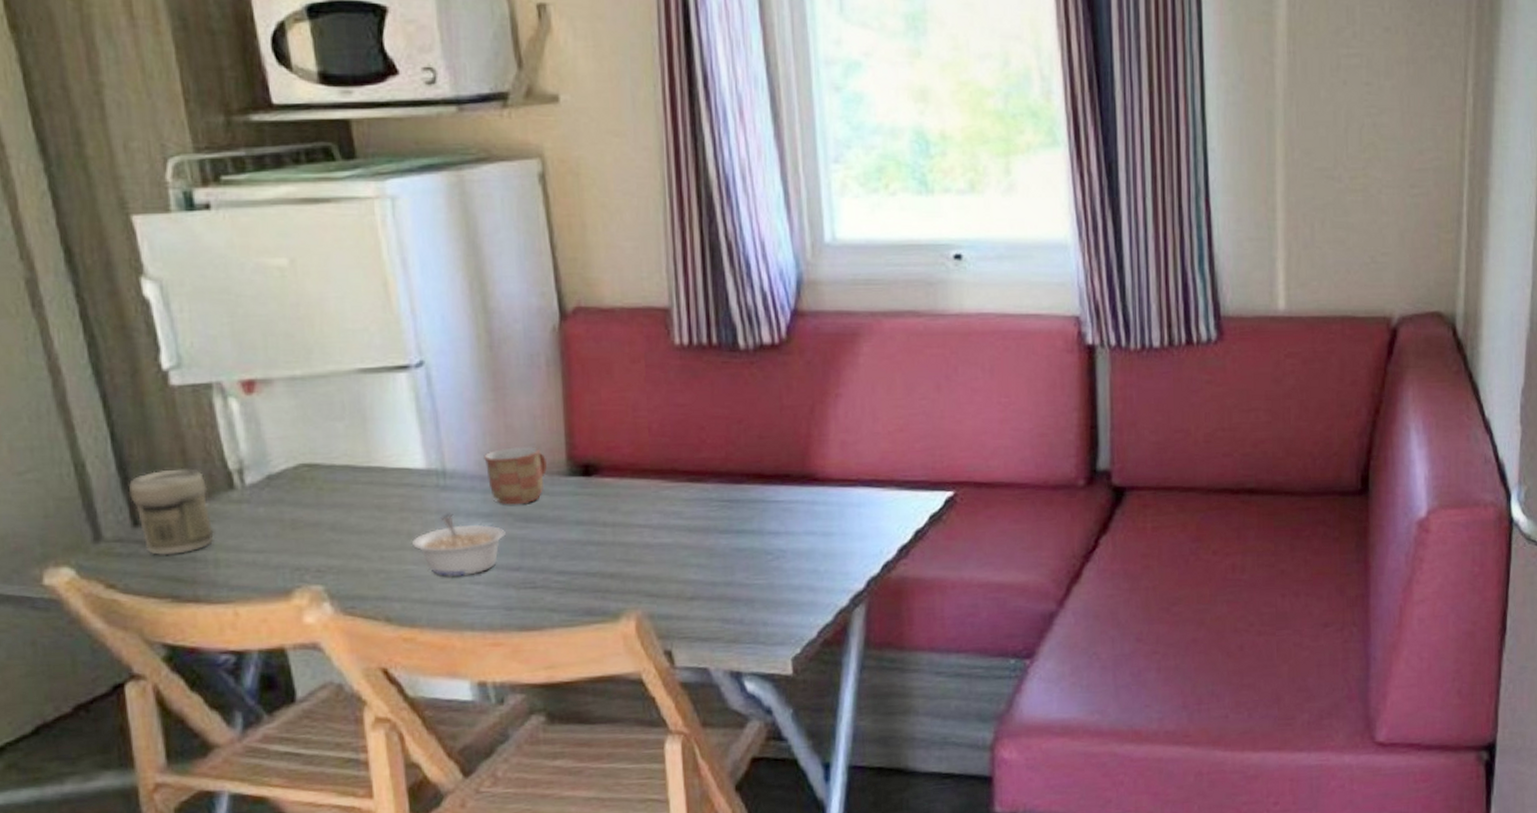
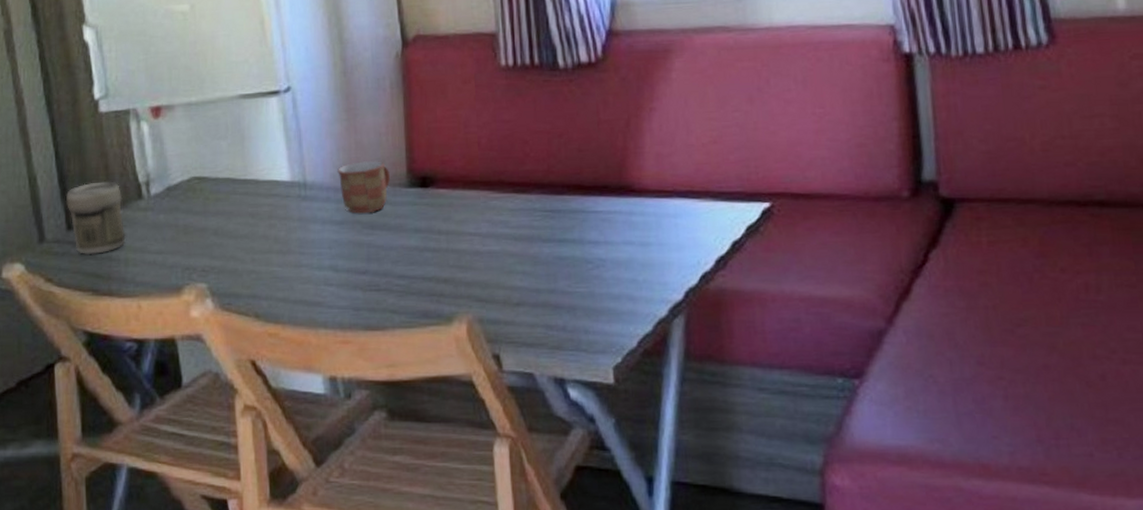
legume: present [412,517,506,577] -> none [278,224,355,279]

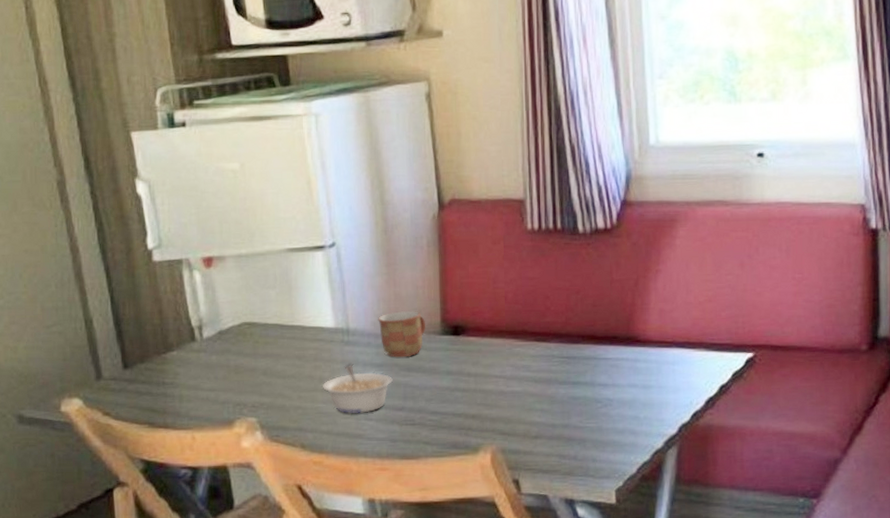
jar: present [66,181,126,254] -> none [122,325,180,391]
legume: none [278,224,355,279] -> present [323,366,393,414]

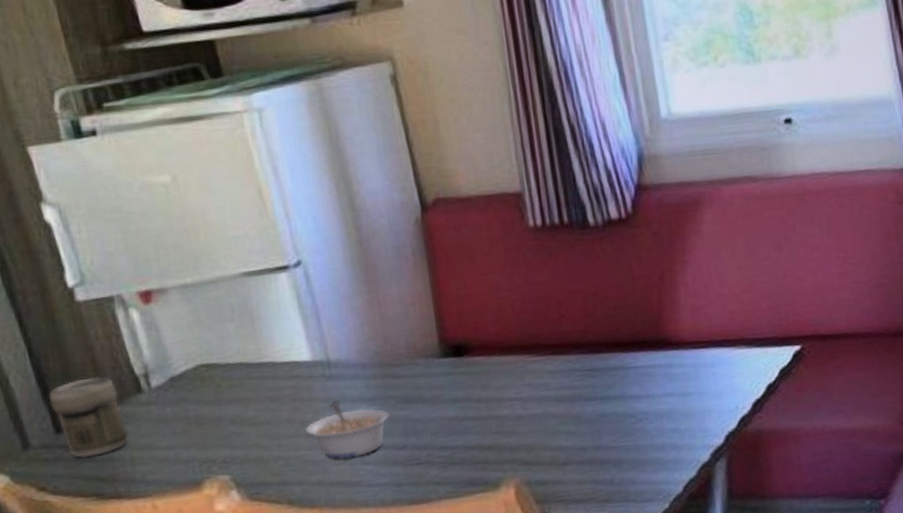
jar: none [122,325,180,391] -> present [49,376,129,458]
mug: present [378,310,426,358] -> none [363,332,422,389]

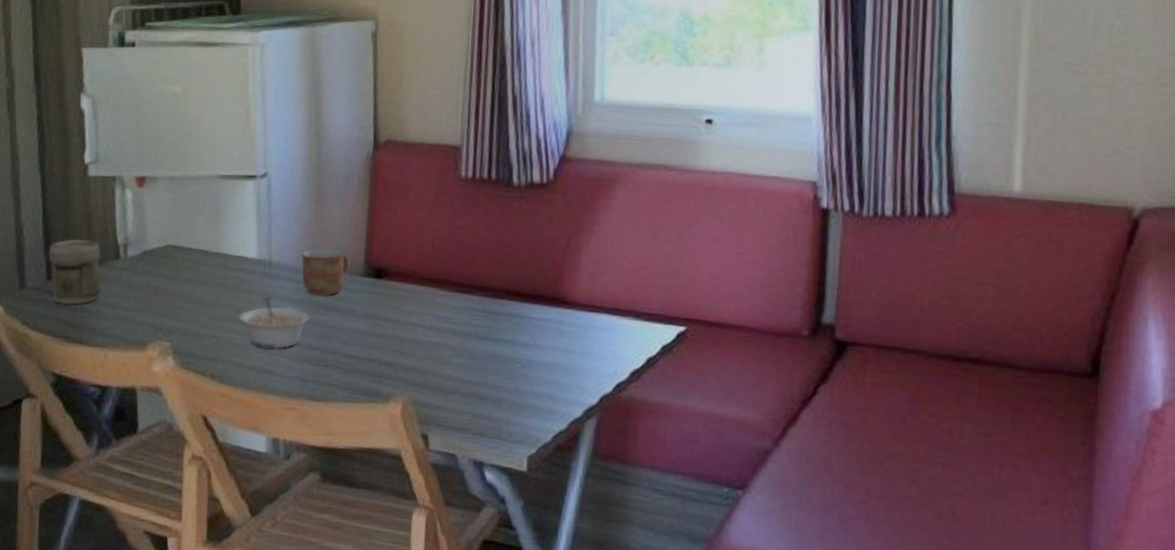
mug: none [363,332,422,389] -> present [301,247,349,296]

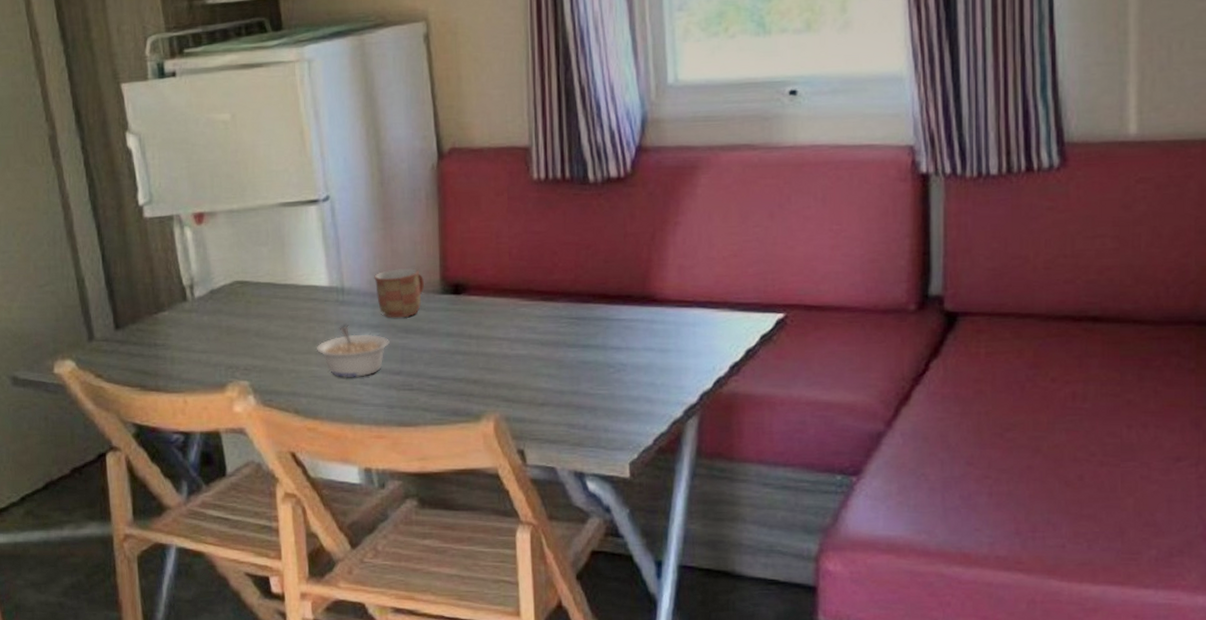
jar: present [48,239,101,305] -> none [114,284,171,352]

